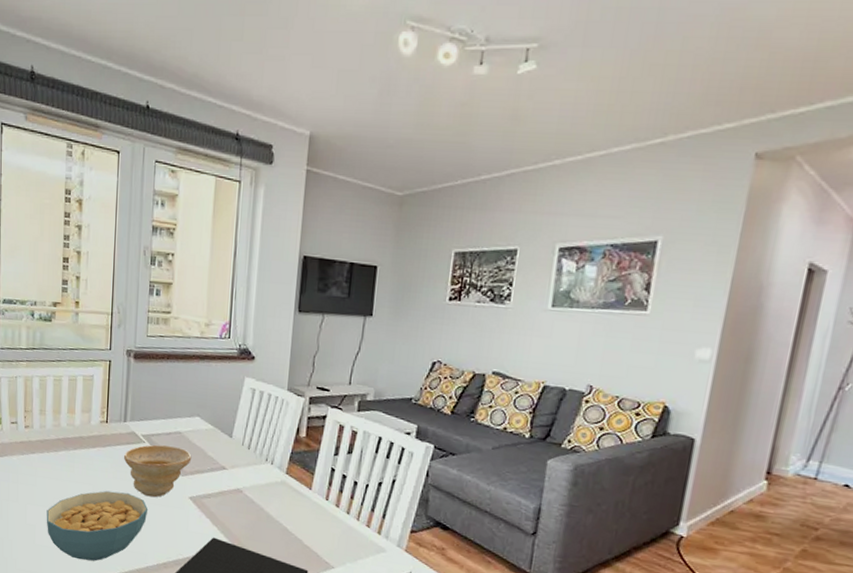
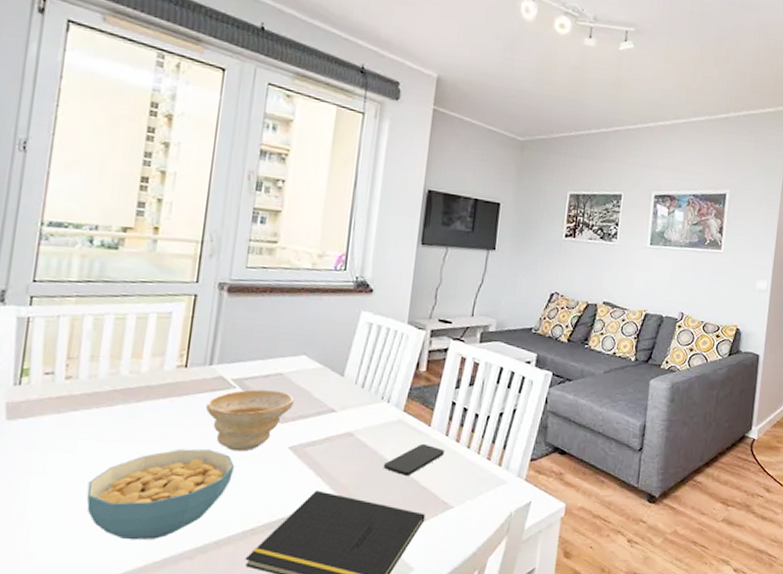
smartphone: none [269,505,325,534] -> present [383,443,445,477]

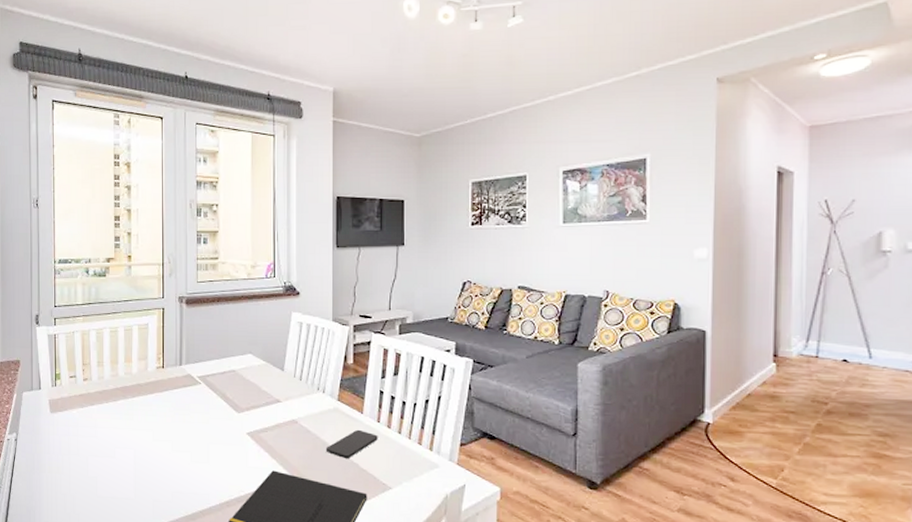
cereal bowl: present [86,449,235,540] -> none [107,435,208,508]
bowl: present [205,389,295,452] -> none [180,384,247,437]

